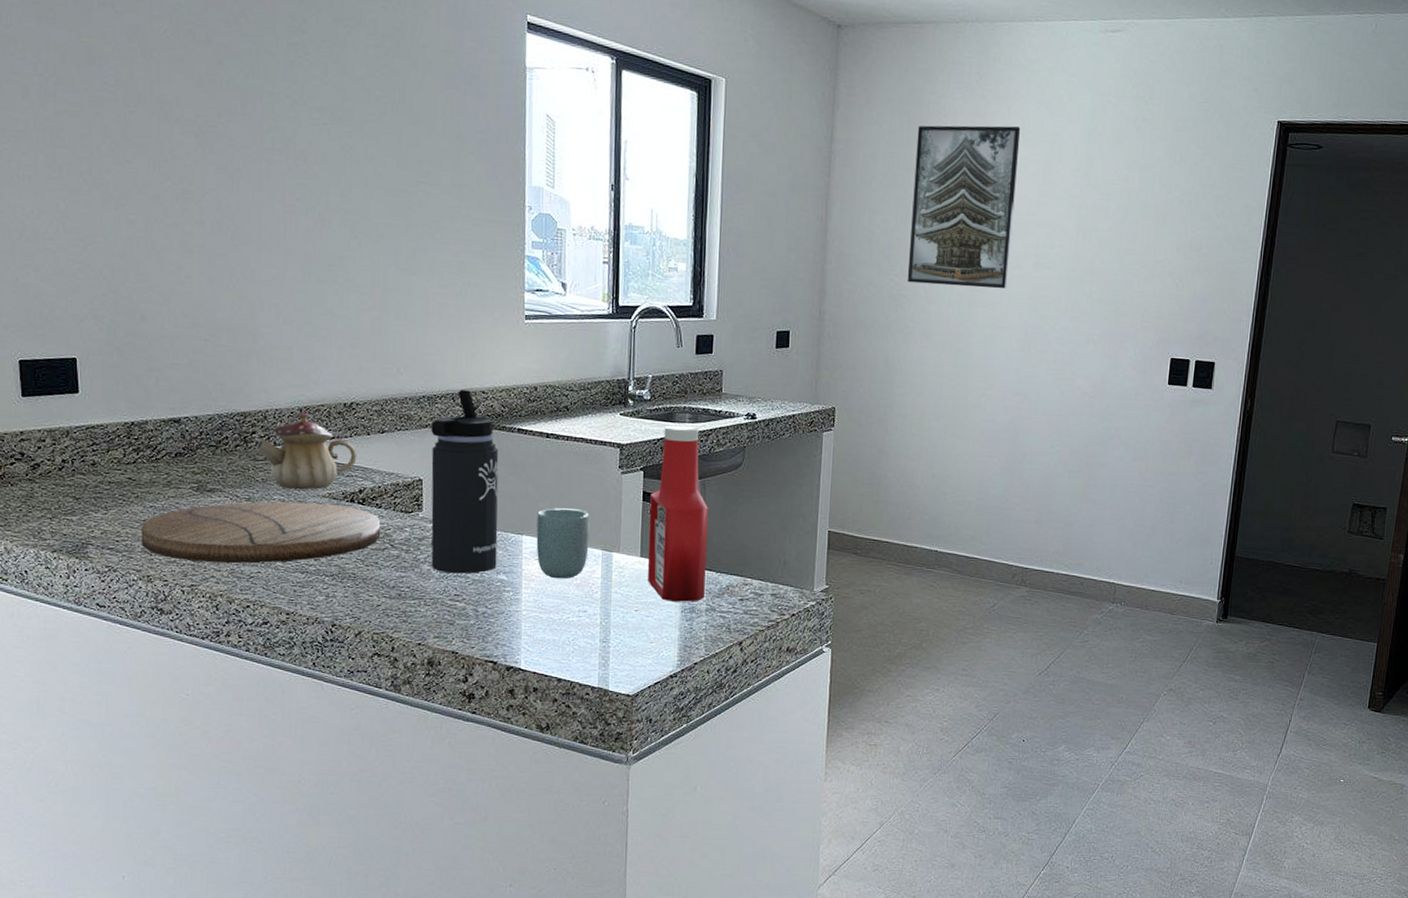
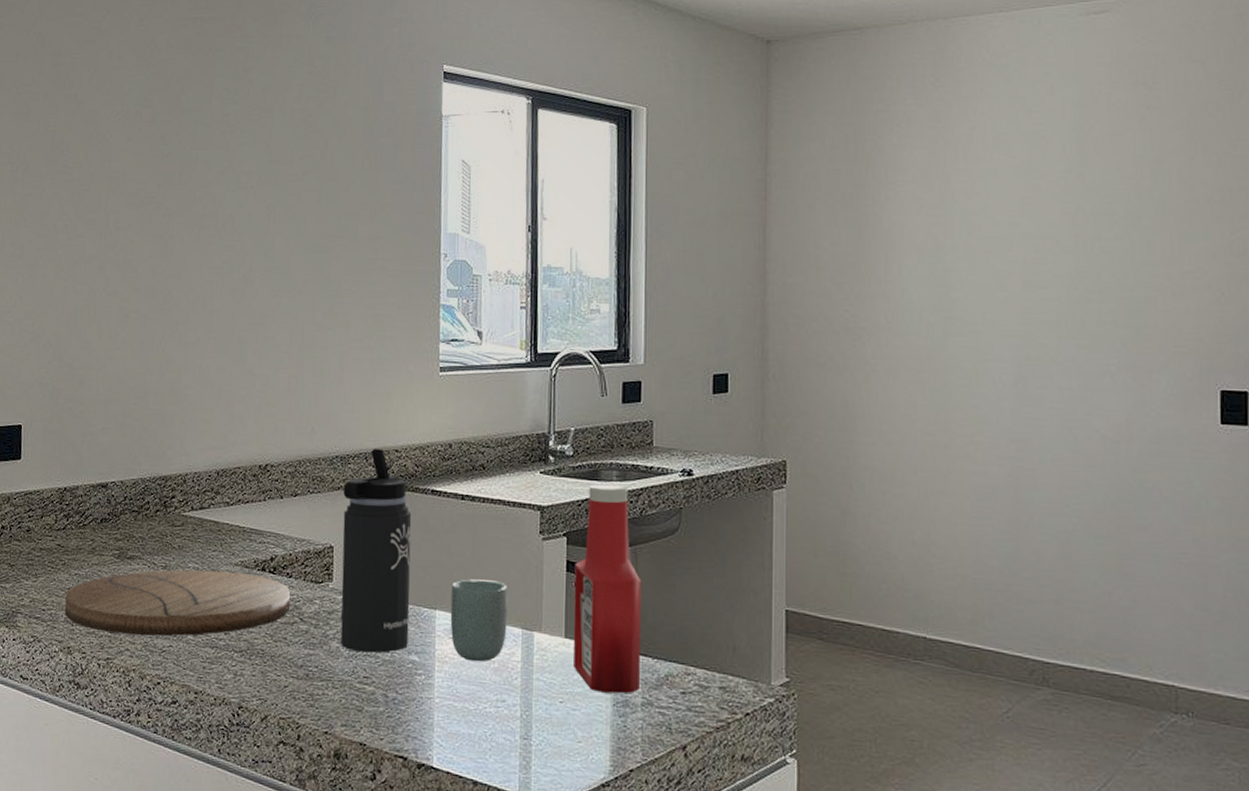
teapot: present [255,412,357,490] -> none [174,475,270,558]
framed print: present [907,125,1021,289] -> none [864,129,992,315]

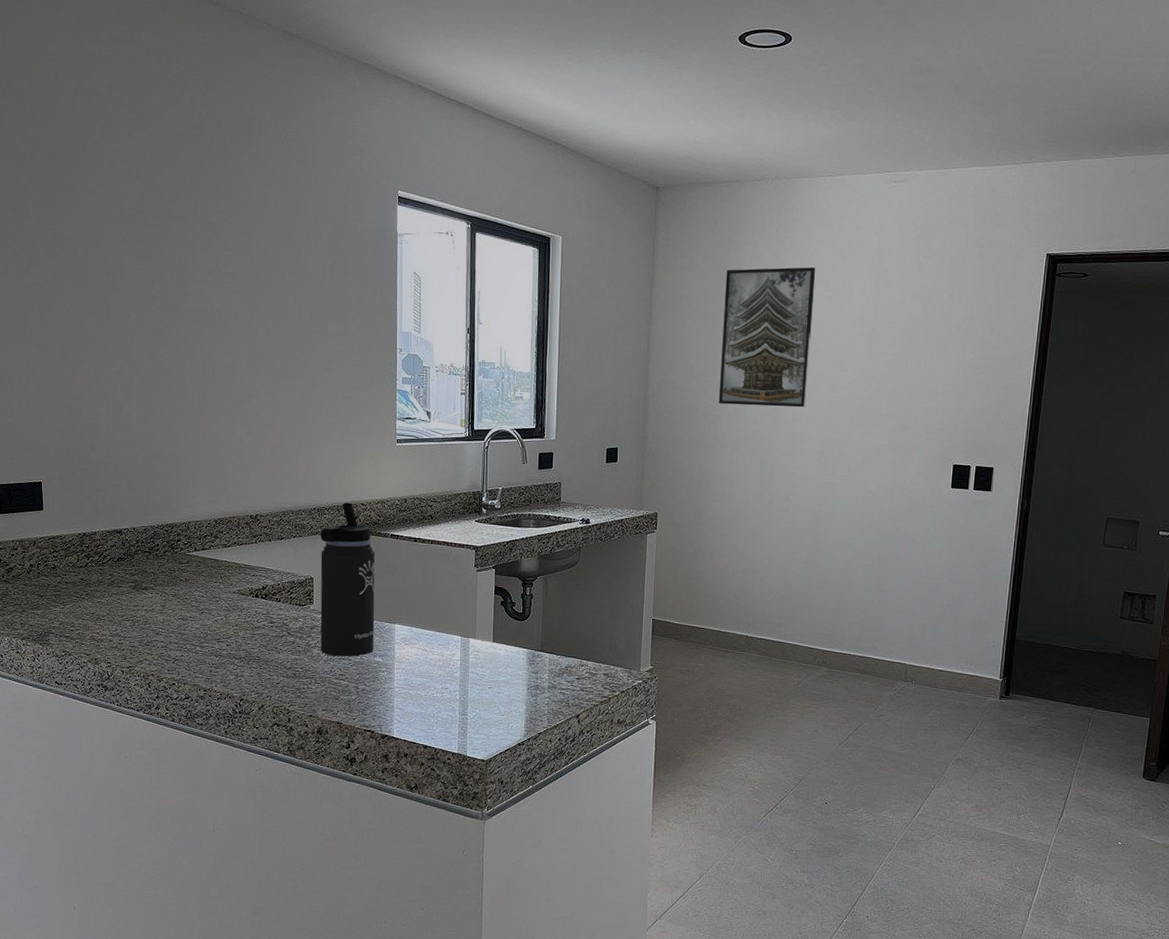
cutting board: present [64,570,291,636] -> none [90,597,280,649]
cup: present [450,579,508,662] -> none [406,601,451,661]
ketchup bottle: present [573,484,642,694] -> none [498,529,550,681]
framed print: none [864,129,992,315] -> present [718,267,816,408]

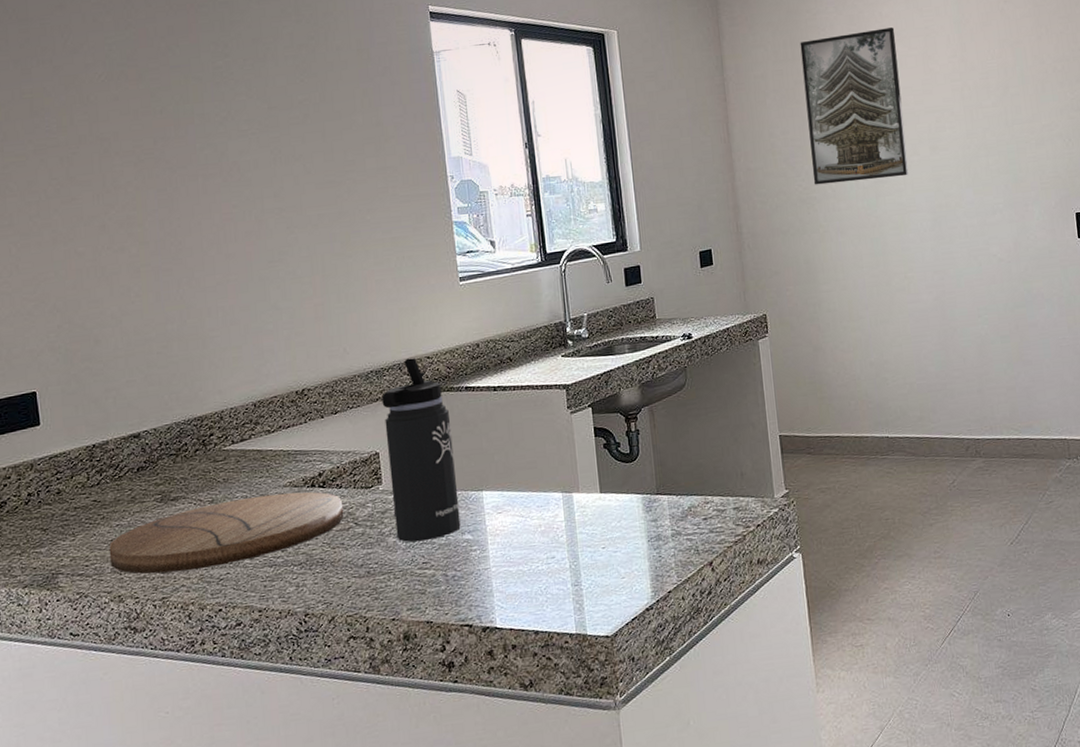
cutting board: none [90,597,280,649] -> present [109,492,344,574]

